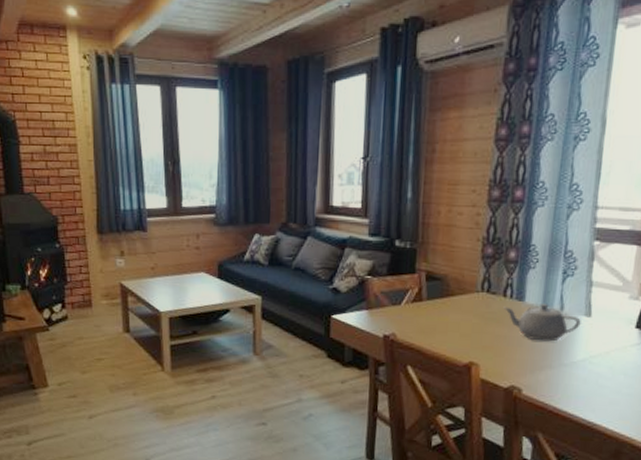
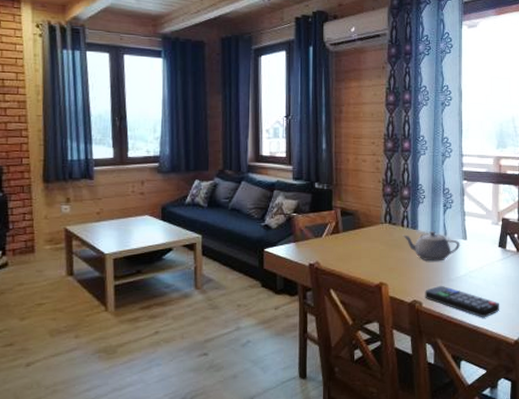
remote control: none [526,370,628,413] -> present [425,285,500,317]

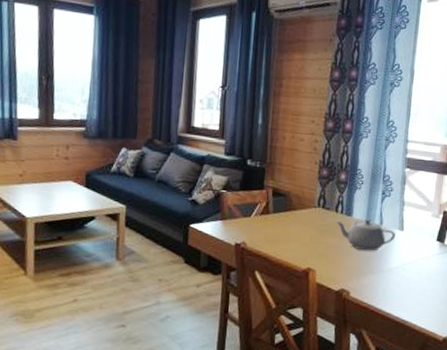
remote control: present [425,285,500,317] -> none [353,275,432,312]

